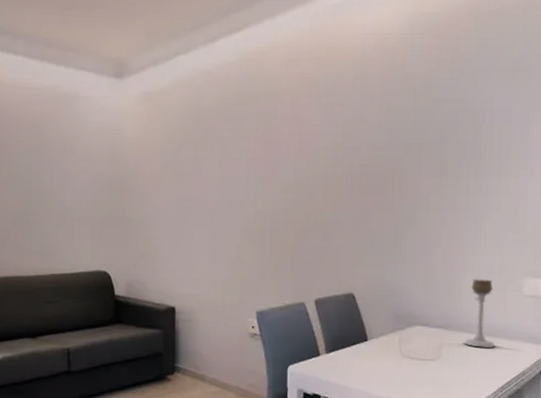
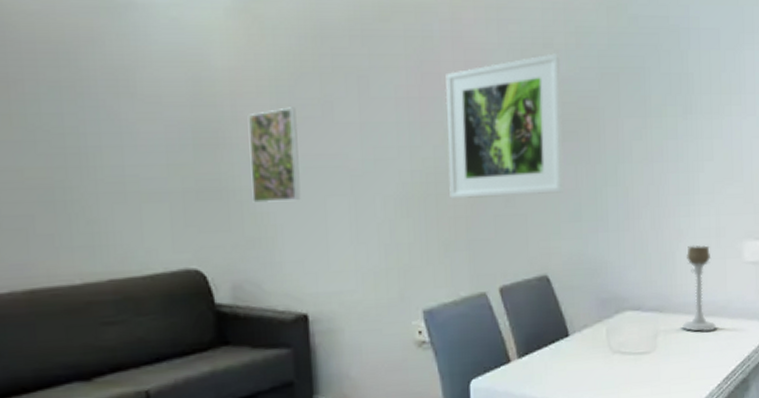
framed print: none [144,165,178,230] -> present [248,107,301,204]
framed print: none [282,128,374,233] -> present [445,53,564,200]

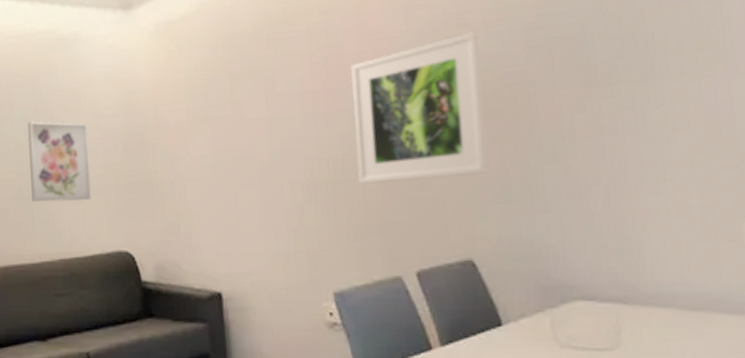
wall art: none [61,104,151,209] -> present [27,121,92,202]
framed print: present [248,107,301,204] -> none [168,109,214,194]
candle holder: present [681,245,717,332] -> none [656,226,710,330]

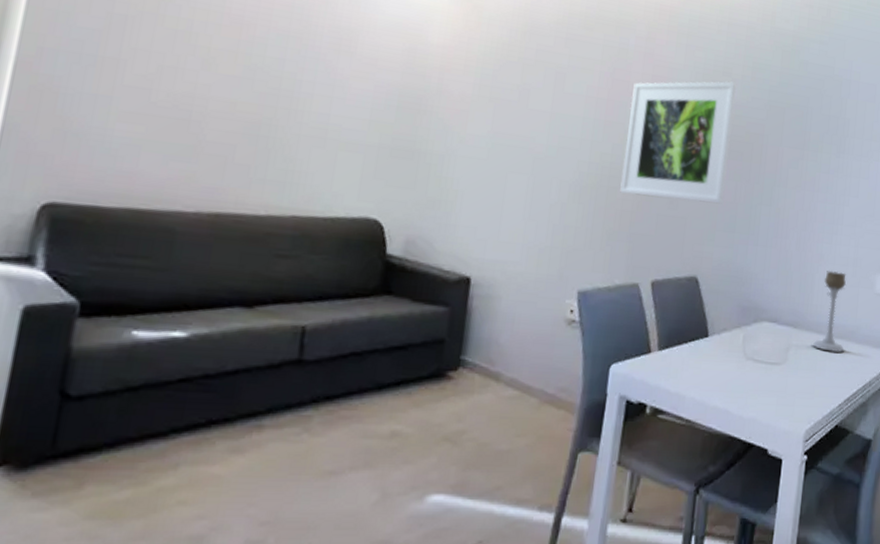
wall art: present [27,121,92,202] -> none [270,51,359,156]
candle holder: none [656,226,710,330] -> present [812,270,847,354]

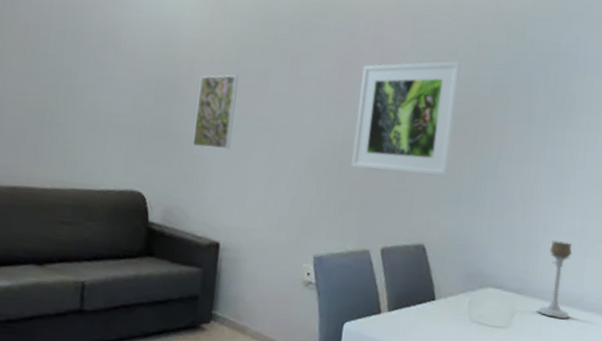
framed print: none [440,87,496,172] -> present [192,74,239,149]

